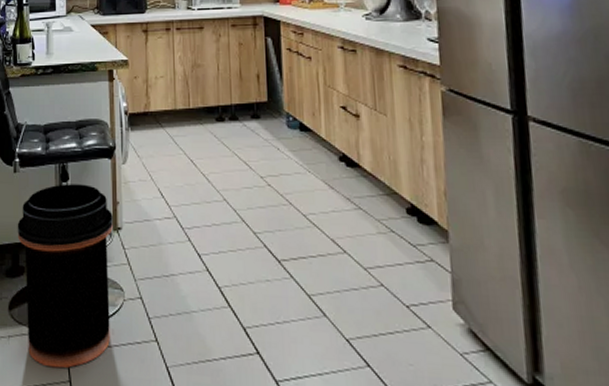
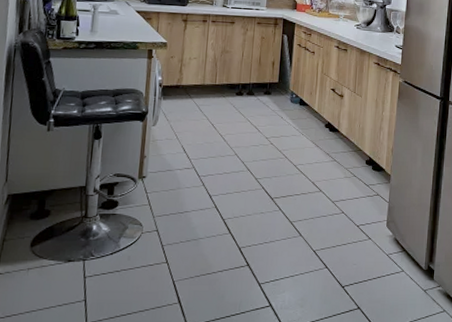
trash can: present [17,184,113,368] -> none [45,141,139,291]

